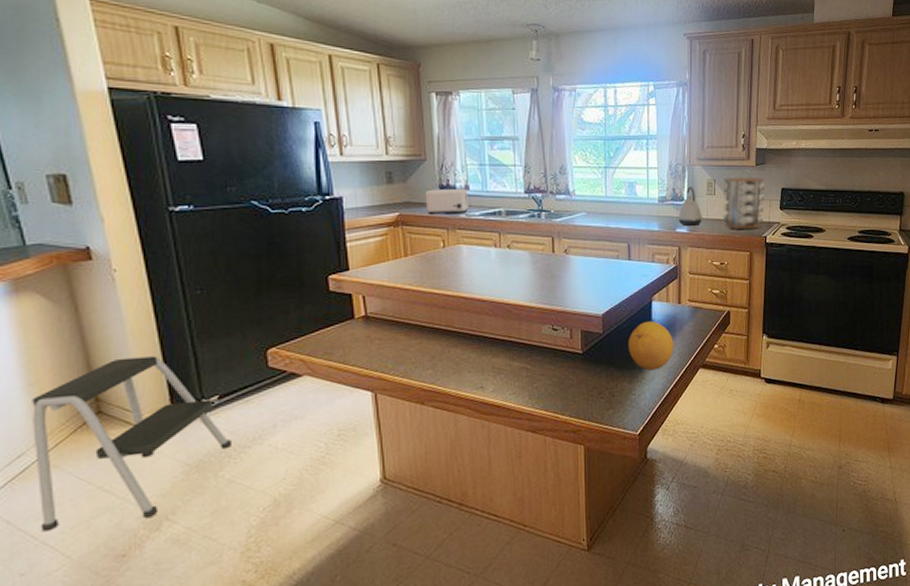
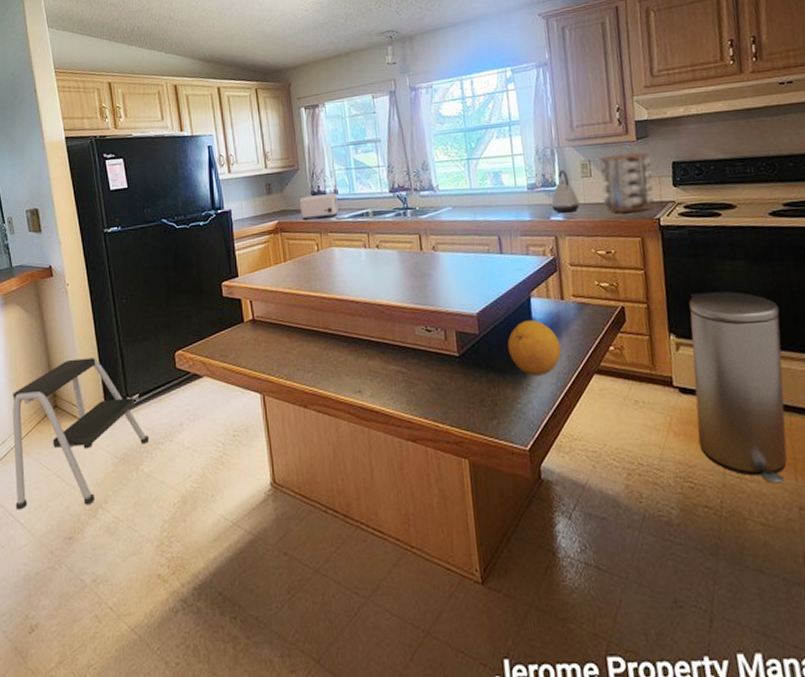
pedal bin: none [774,300,845,451] -> present [689,290,787,484]

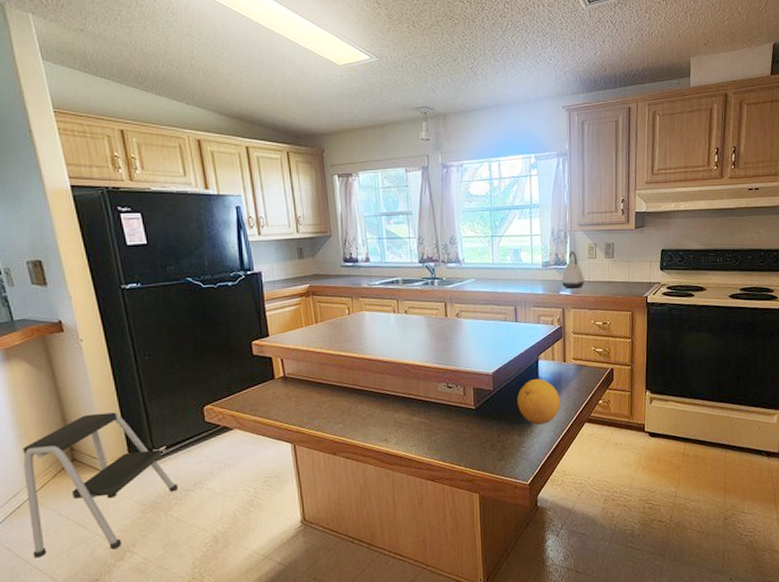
toaster: present [299,194,338,220] -> none [331,261,370,285]
spice rack: present [600,145,654,213] -> none [604,233,645,291]
pedal bin: present [689,290,787,484] -> none [659,356,728,502]

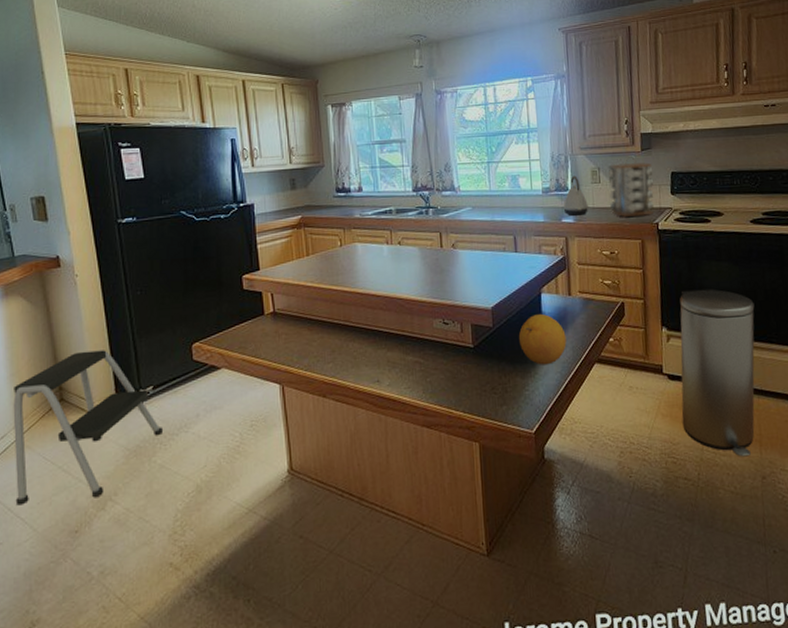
spice rack: none [604,233,645,291] -> present [609,155,654,217]
pedal bin: none [659,356,728,502] -> present [680,288,755,457]

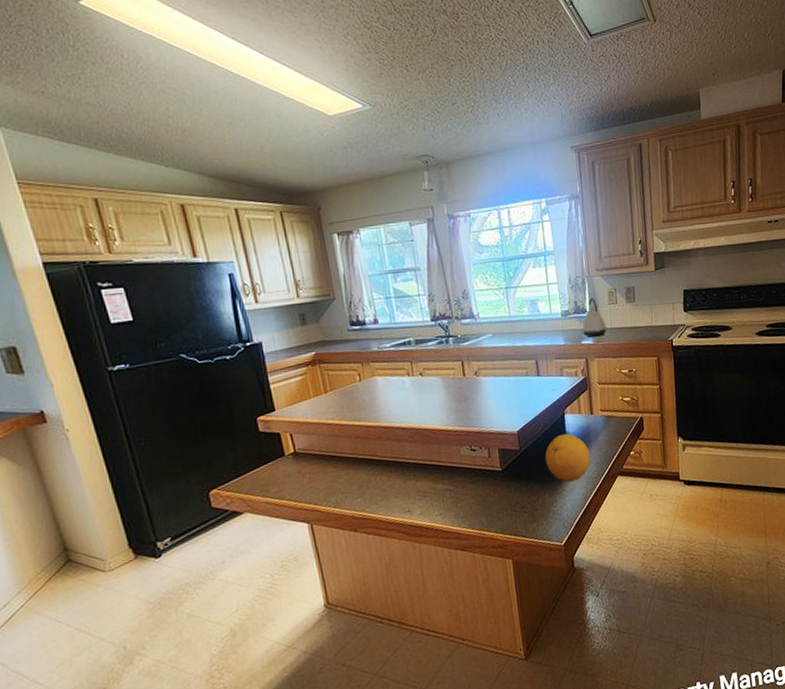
step stool: present [13,350,162,506] -> none [10,505,187,672]
spice rack: present [609,155,654,217] -> none [625,275,668,336]
pedal bin: present [680,288,755,457] -> none [693,398,761,548]

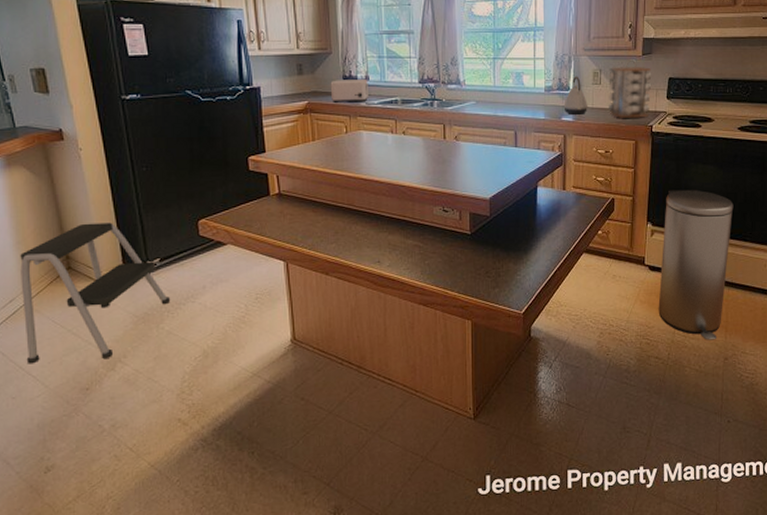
step stool: none [10,505,187,672] -> present [20,222,170,364]
toaster: none [337,323,380,351] -> present [330,80,368,102]
fruit: present [544,433,591,482] -> none [513,205,558,253]
spice rack: none [625,275,668,336] -> present [609,59,652,119]
pedal bin: none [693,398,761,548] -> present [658,189,734,341]

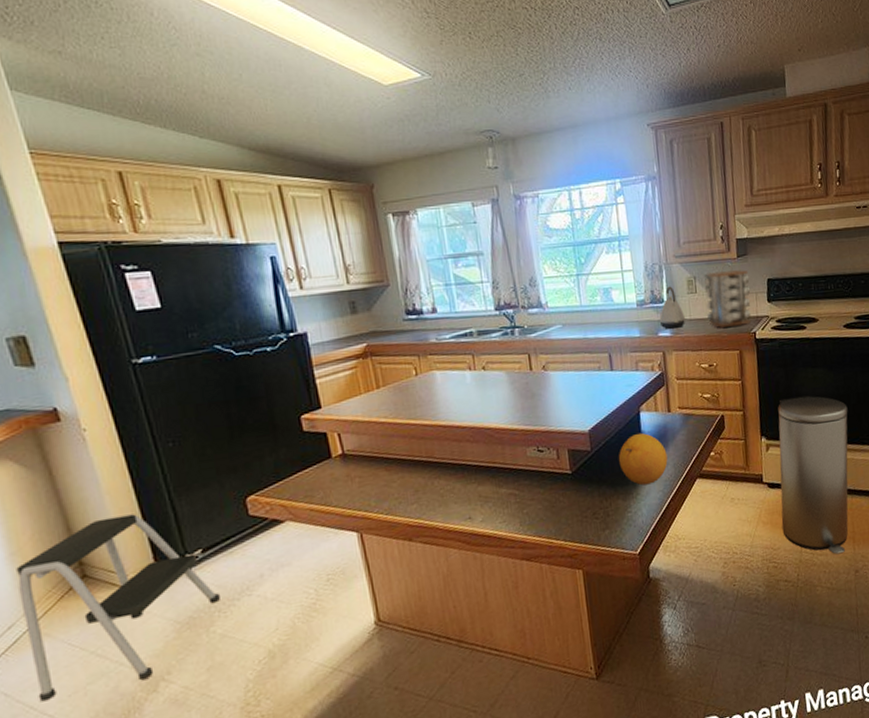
toaster: present [330,80,368,102] -> none [391,312,438,342]
fruit: none [513,205,558,253] -> present [618,432,668,486]

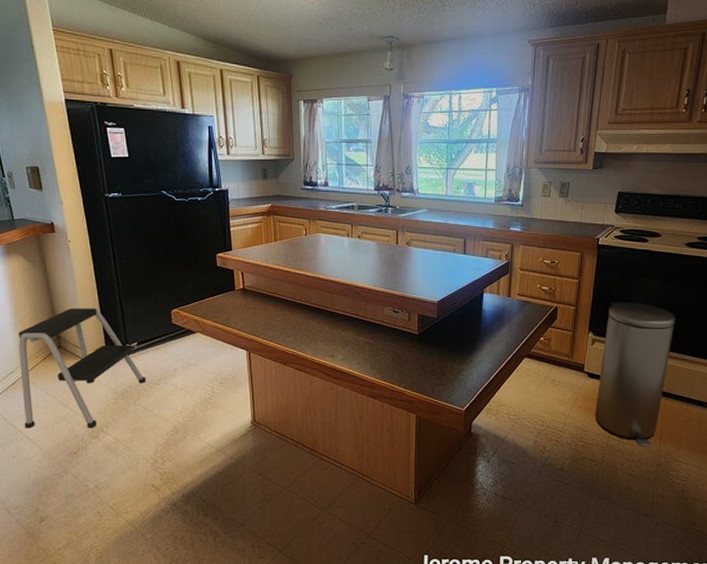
fruit: present [618,432,668,486] -> none [459,310,502,355]
kettle: present [659,286,685,329] -> none [512,188,536,225]
spice rack: present [705,263,751,328] -> none [557,173,601,232]

